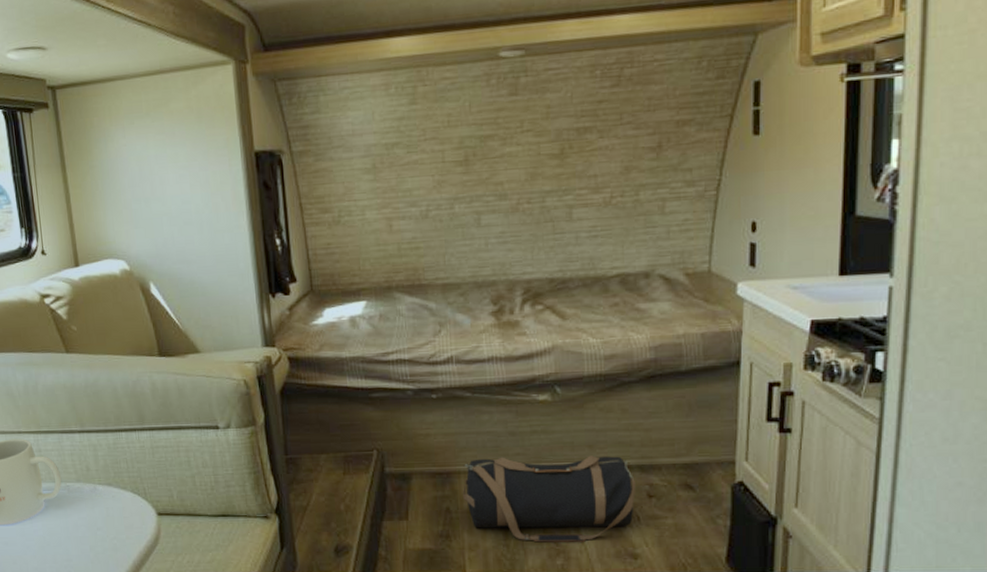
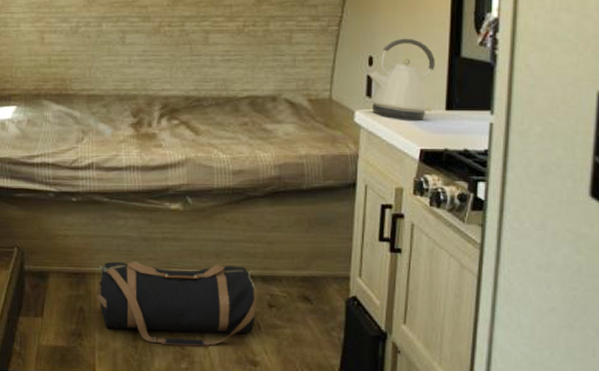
kettle: none [750,198,826,291] -> present [367,38,435,122]

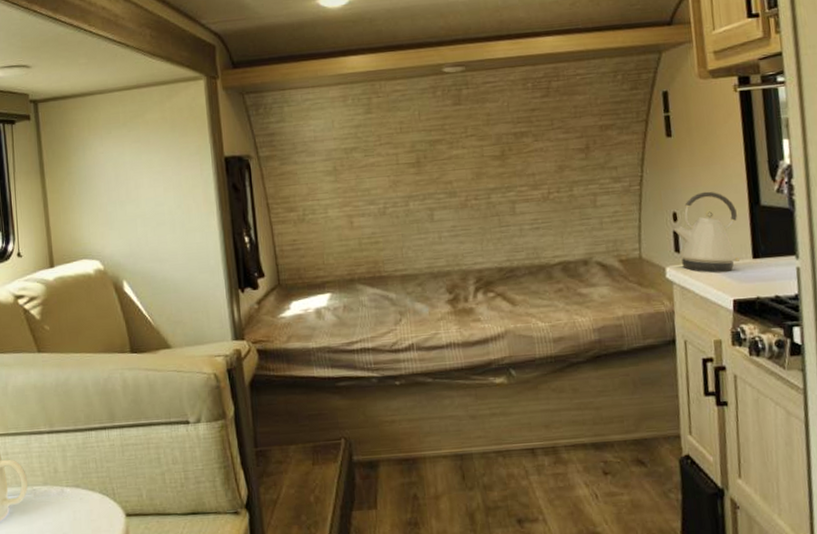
duffel bag: present [96,261,258,347] -> none [428,435,592,525]

